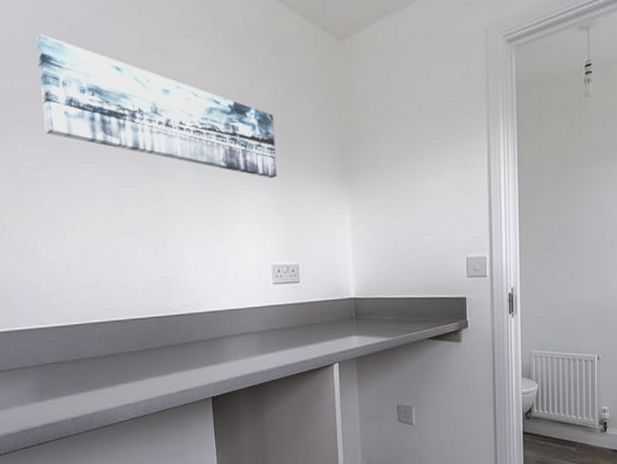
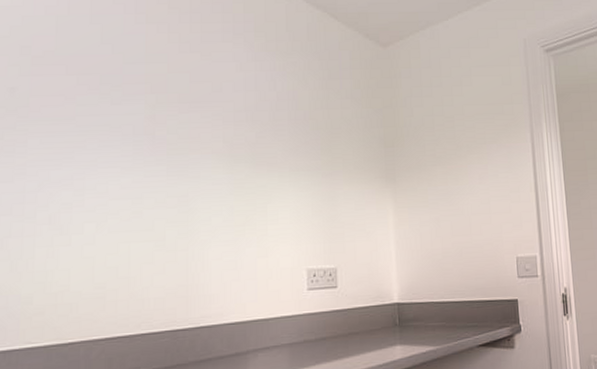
wall art: present [35,34,277,178] -> none [62,35,316,178]

